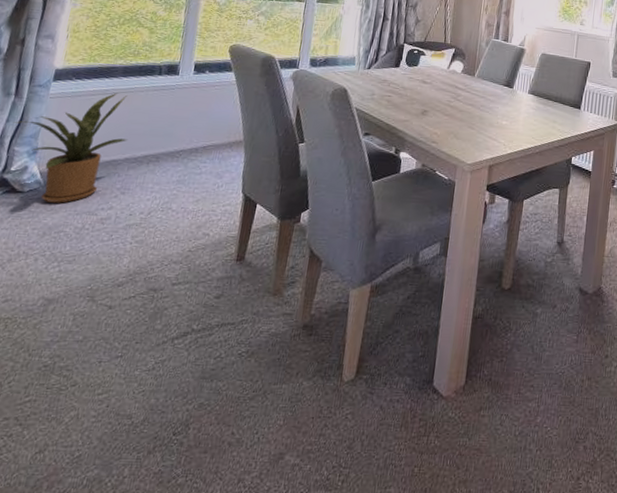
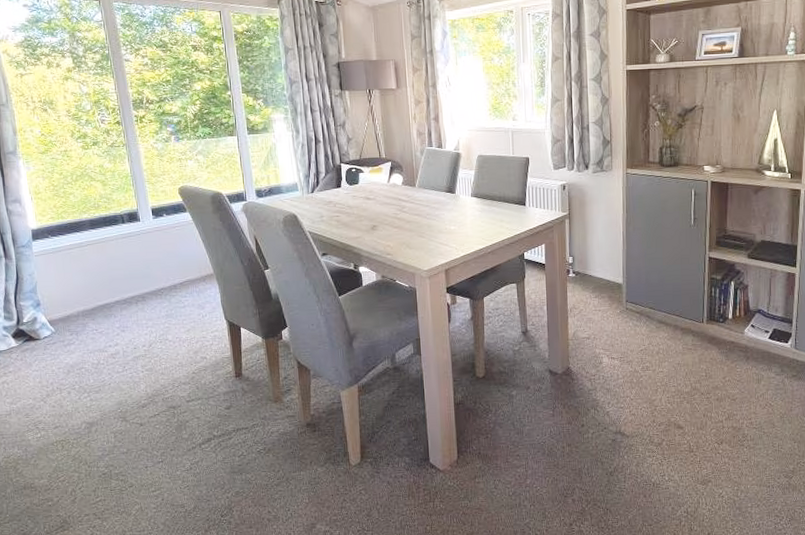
house plant: present [13,92,128,203] -> none [11,244,112,345]

